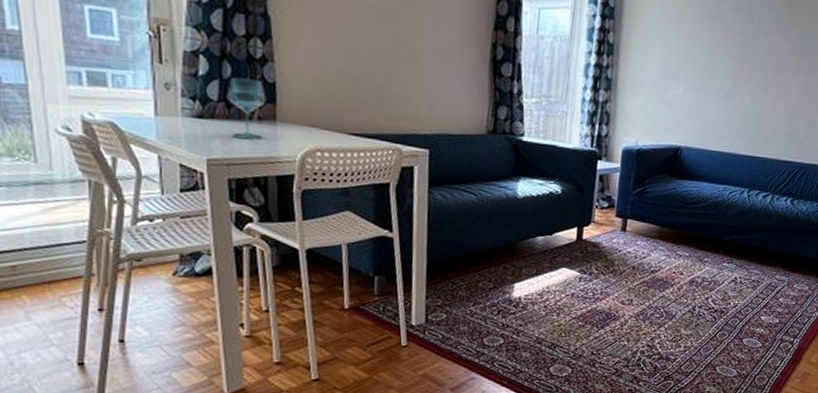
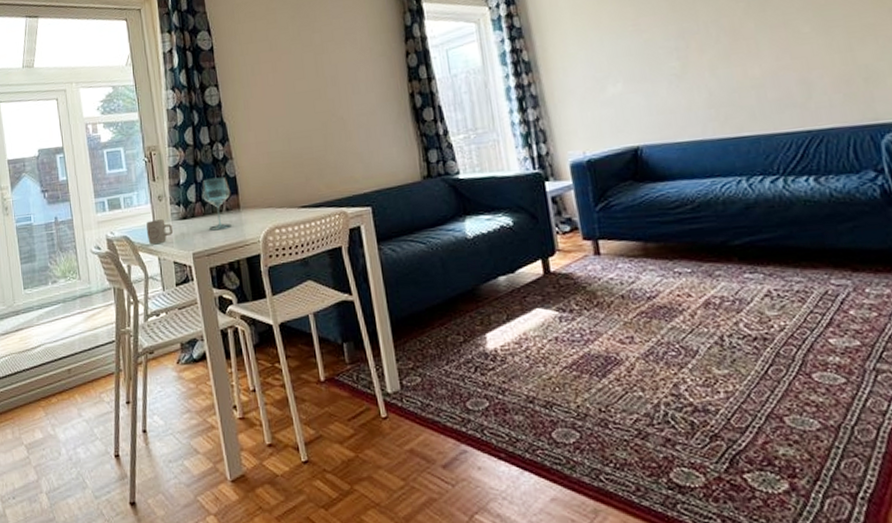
mug: none [145,110,183,141] -> present [146,219,174,245]

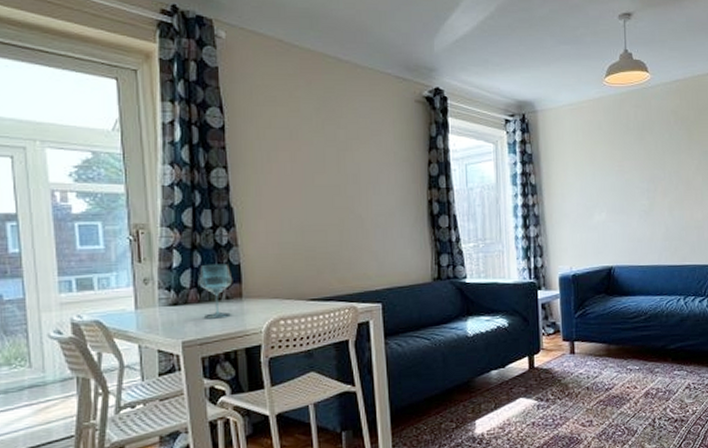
mug: present [146,219,174,245] -> none [126,304,160,332]

